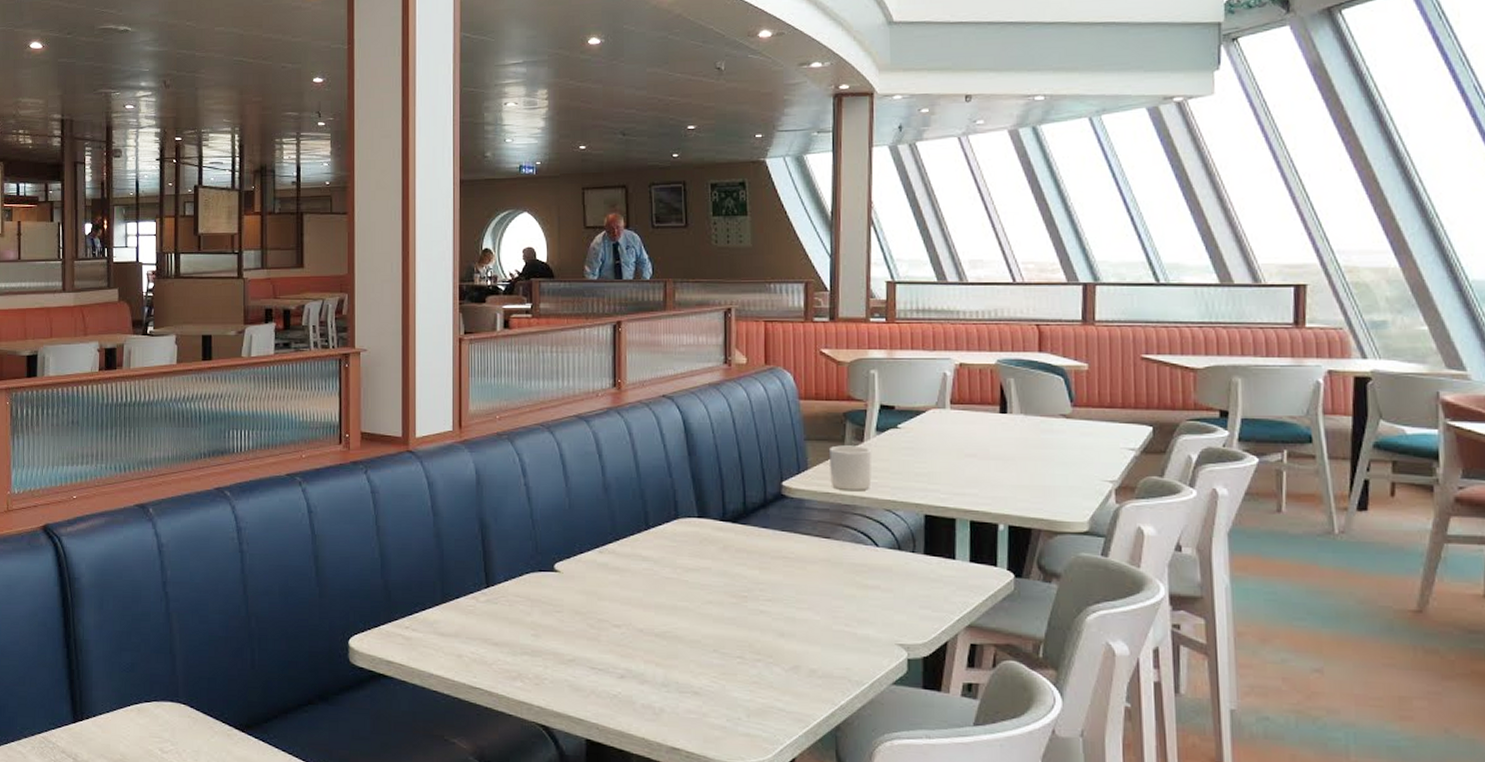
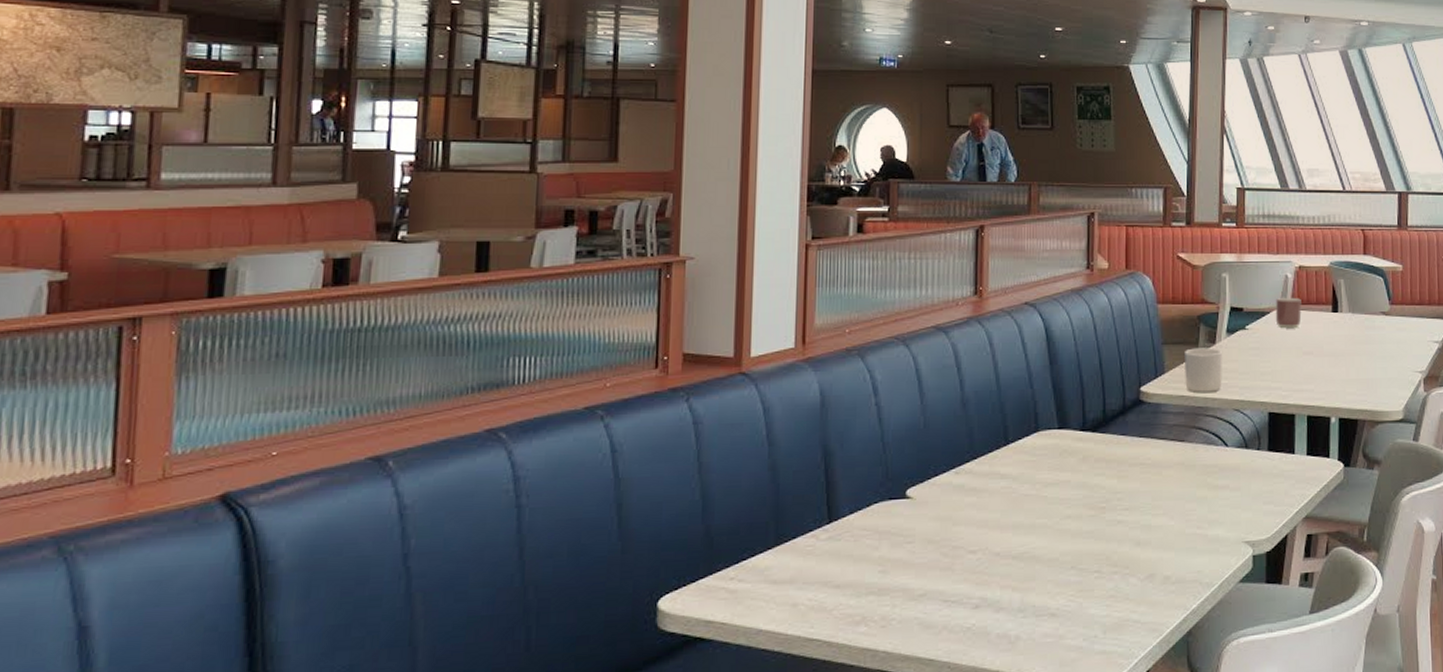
mug: none [931,396,963,428] -> present [1275,297,1302,328]

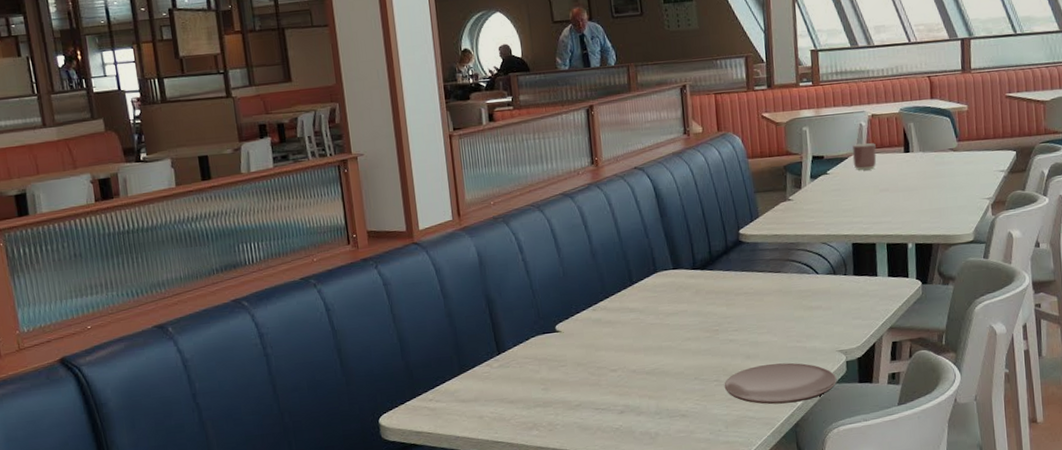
plate: none [1106,553,1241,606] -> present [724,362,837,405]
mug: present [1185,348,1223,394] -> none [775,192,810,232]

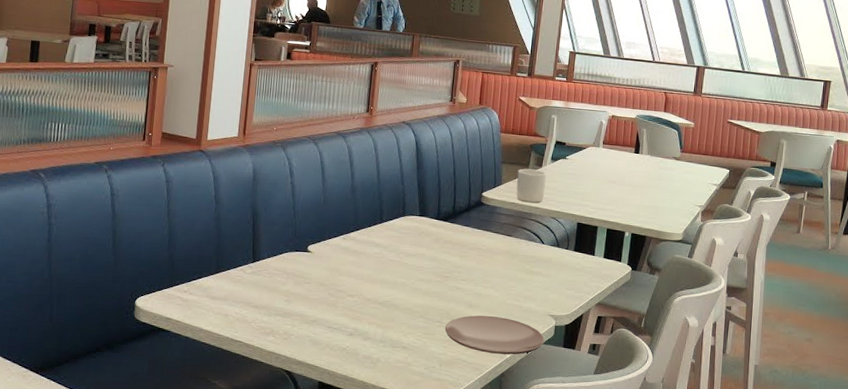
mug: none [775,192,810,232] -> present [516,168,547,203]
mug: present [852,142,877,170] -> none [589,137,611,162]

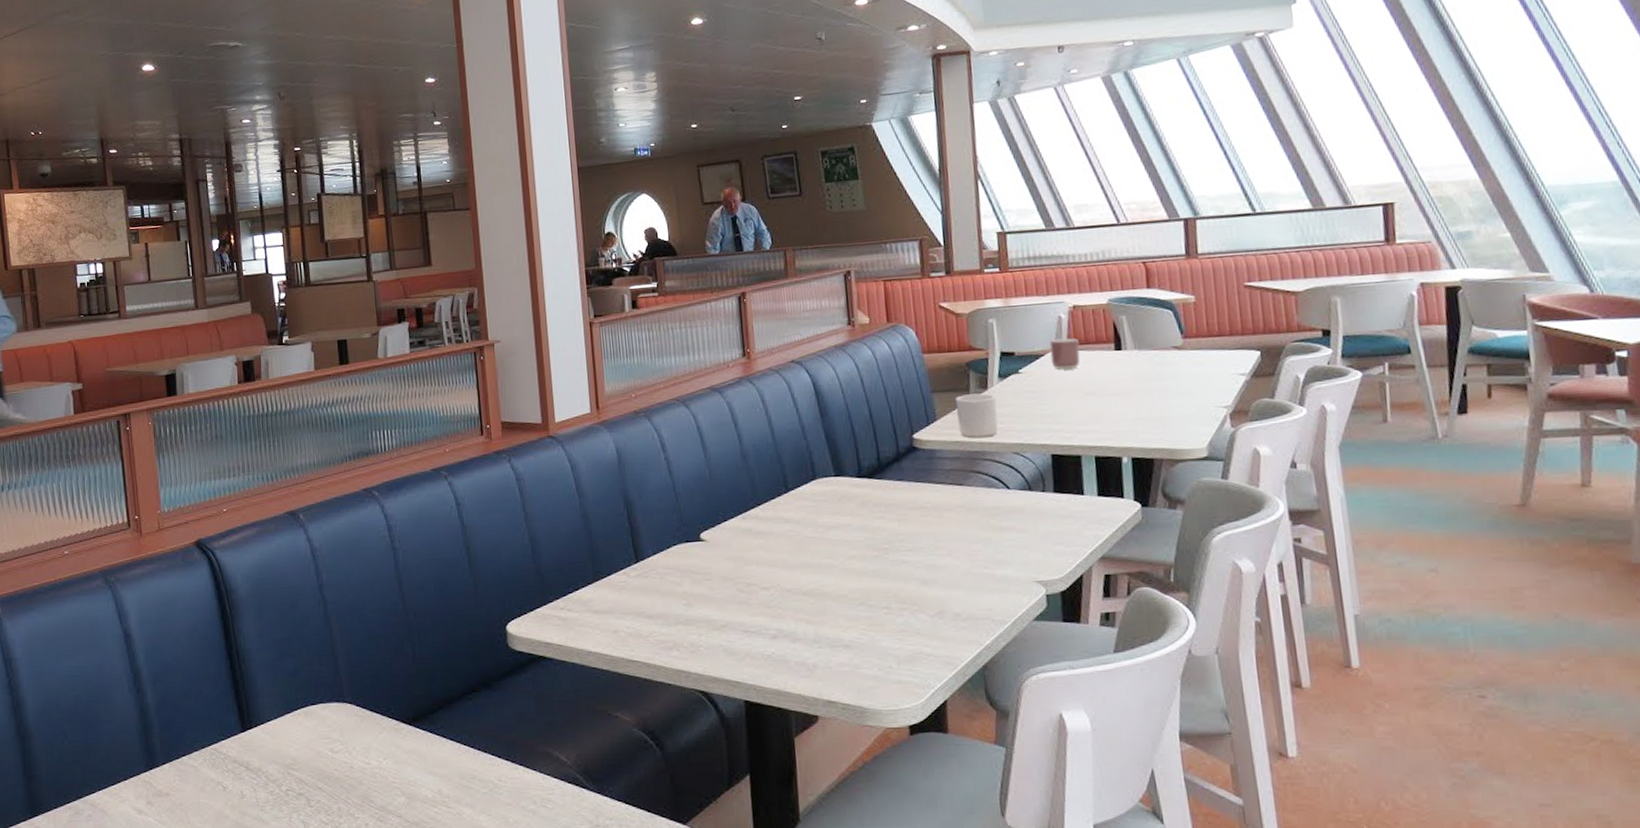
plate: present [445,315,545,355] -> none [895,591,1035,641]
mug: none [589,137,611,162] -> present [1049,338,1081,369]

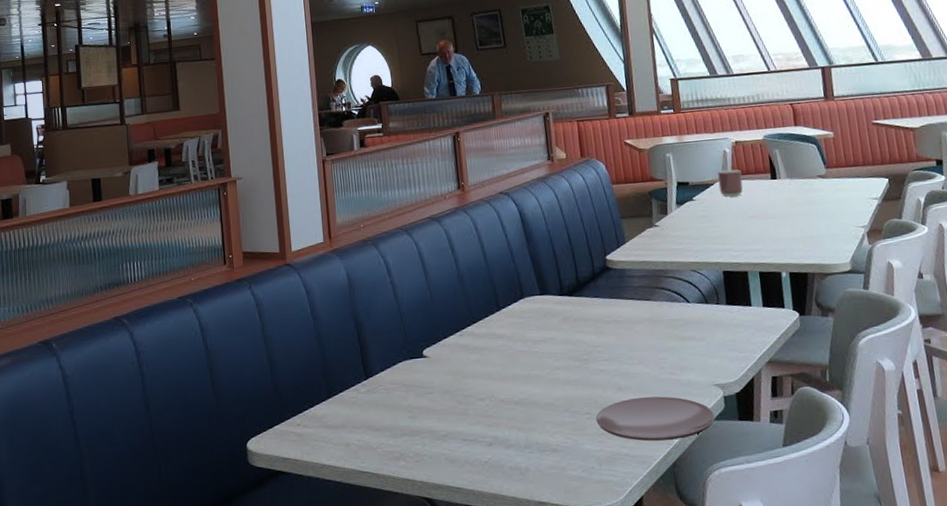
plate: none [895,591,1035,641] -> present [595,396,715,442]
mug: present [956,393,998,438] -> none [641,218,678,258]

